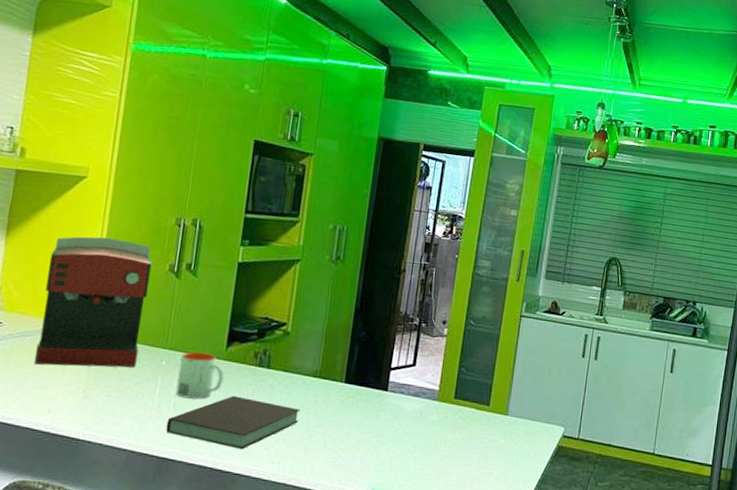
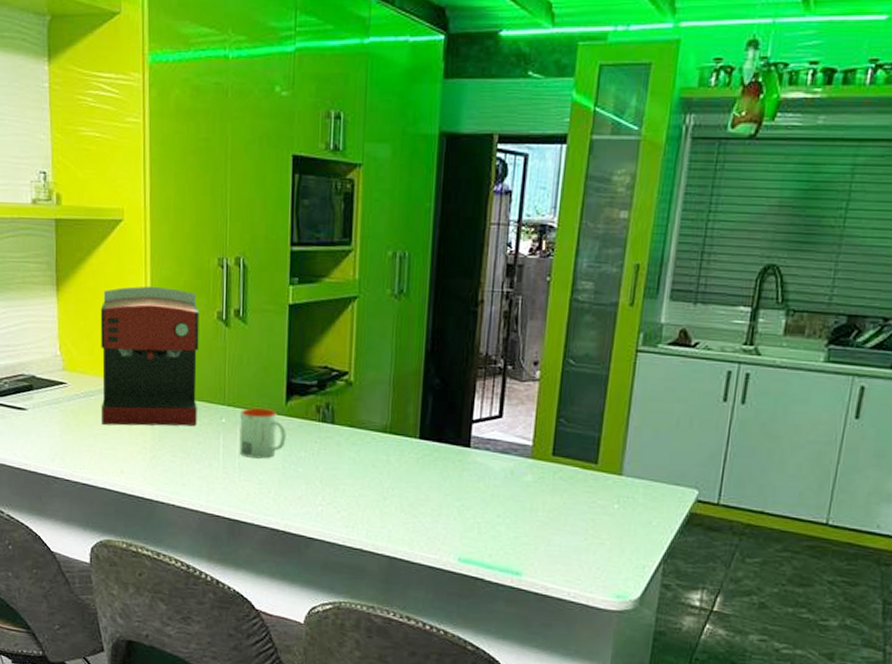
notebook: present [165,395,300,450] -> none [234,454,371,512]

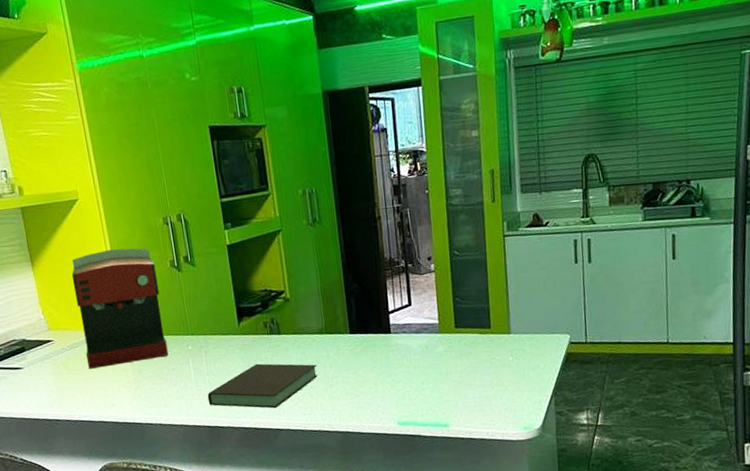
notebook: none [234,454,371,512] -> present [207,363,318,409]
mug: present [239,408,287,459] -> none [203,331,244,374]

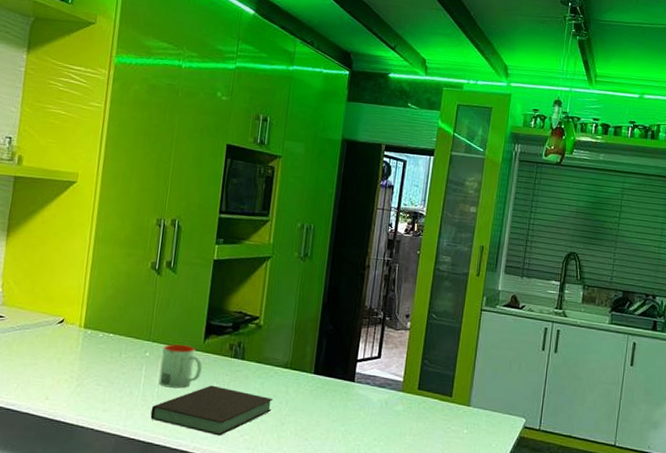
coffee maker: present [71,248,169,369] -> none [33,237,136,358]
mug: none [203,331,244,374] -> present [158,344,203,389]

